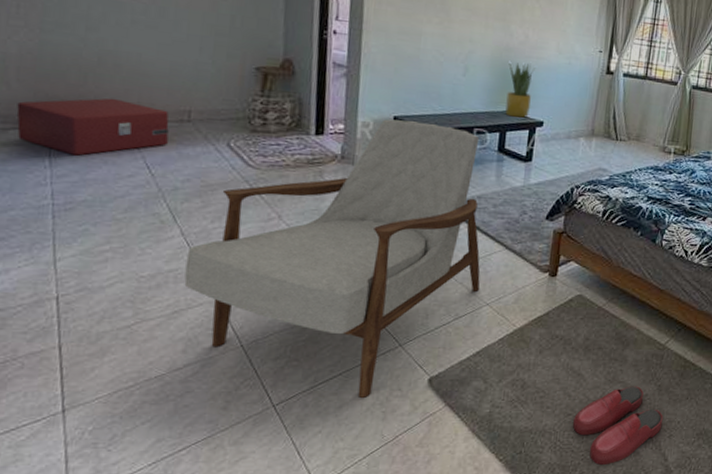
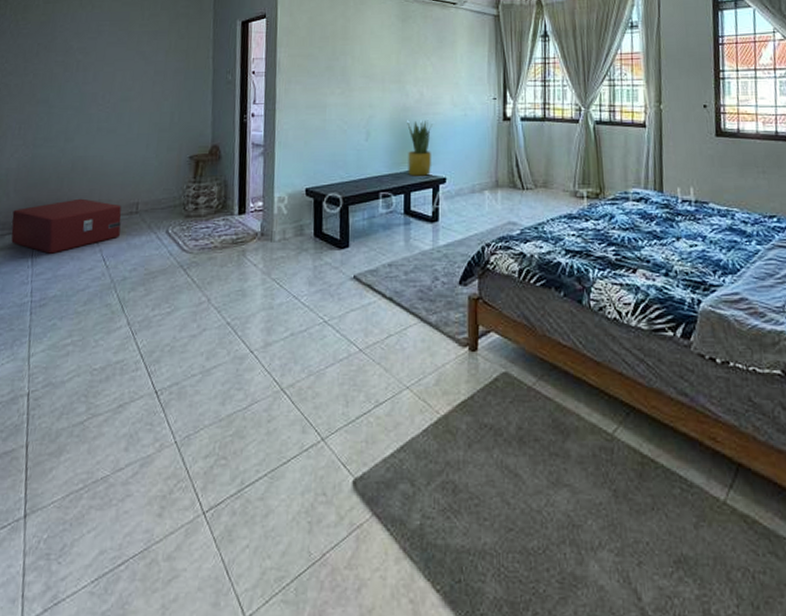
armchair: present [184,119,480,398] -> none [128,191,397,504]
slippers: present [573,386,663,466] -> none [517,491,627,604]

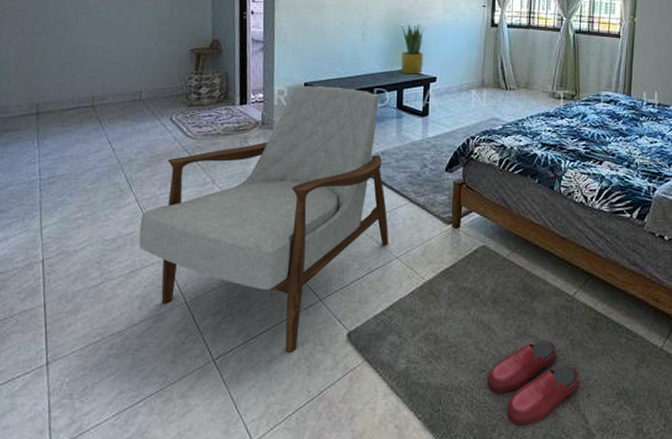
suitcase: present [11,198,122,254] -> none [15,85,125,136]
armchair: none [128,191,397,504] -> present [139,86,389,352]
slippers: none [517,491,627,604] -> present [488,340,579,427]

